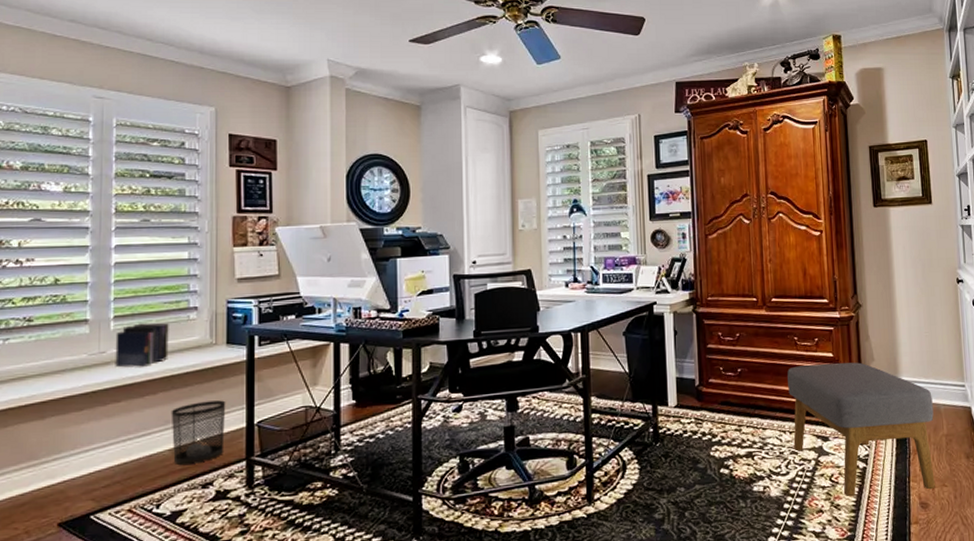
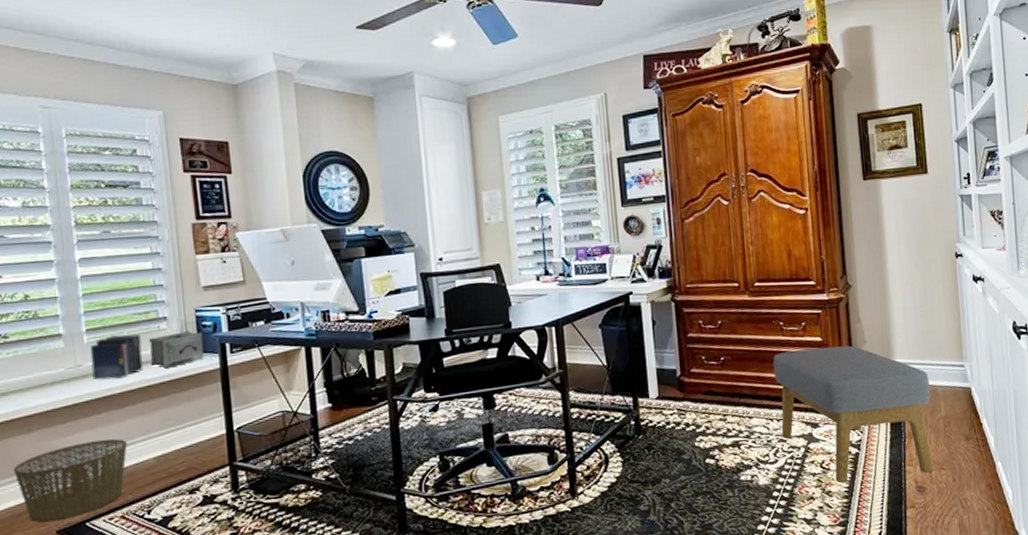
basket: none [20,428,143,514] -> present [13,439,127,522]
waste bin: present [171,400,226,465] -> none [151,408,206,472]
decorative box: none [176,322,233,359] -> present [148,331,204,368]

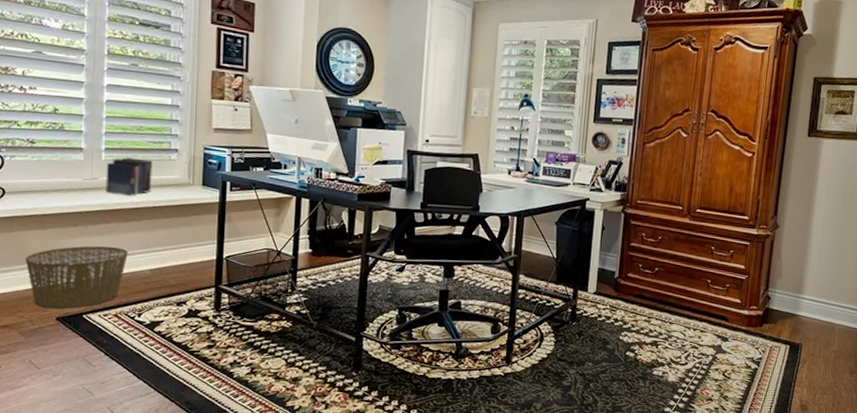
decorative box: present [148,331,204,368] -> none [158,164,208,194]
footstool: present [773,345,933,483] -> none [695,272,830,395]

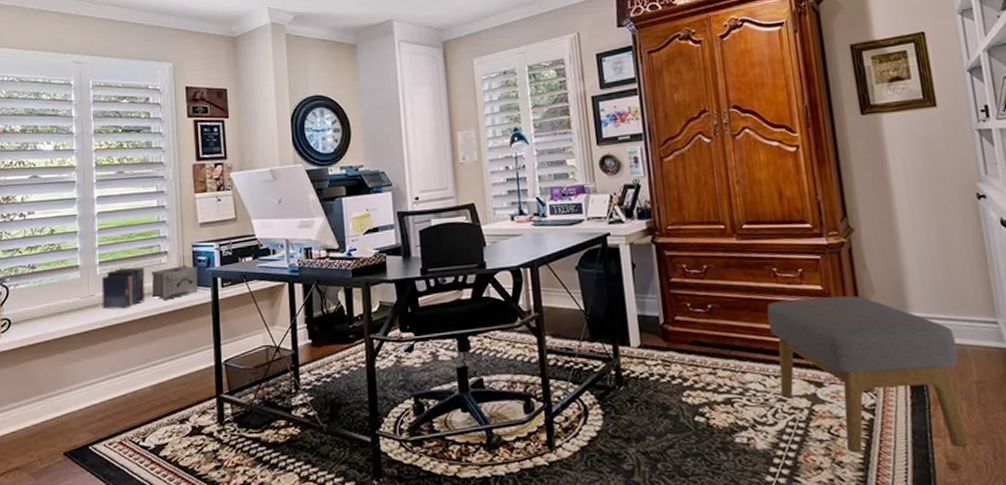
basket: present [25,246,128,309] -> none [31,366,128,443]
decorative box: none [158,164,208,194] -> present [151,265,198,300]
footstool: none [695,272,830,395] -> present [767,296,967,452]

